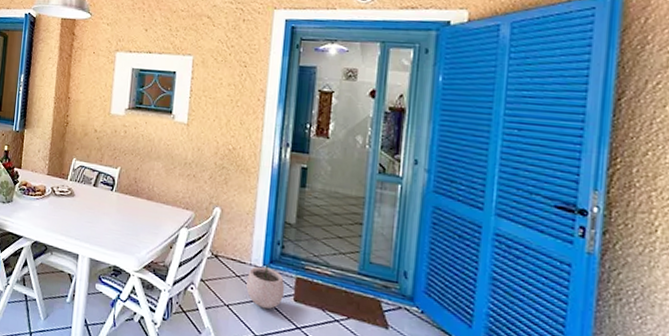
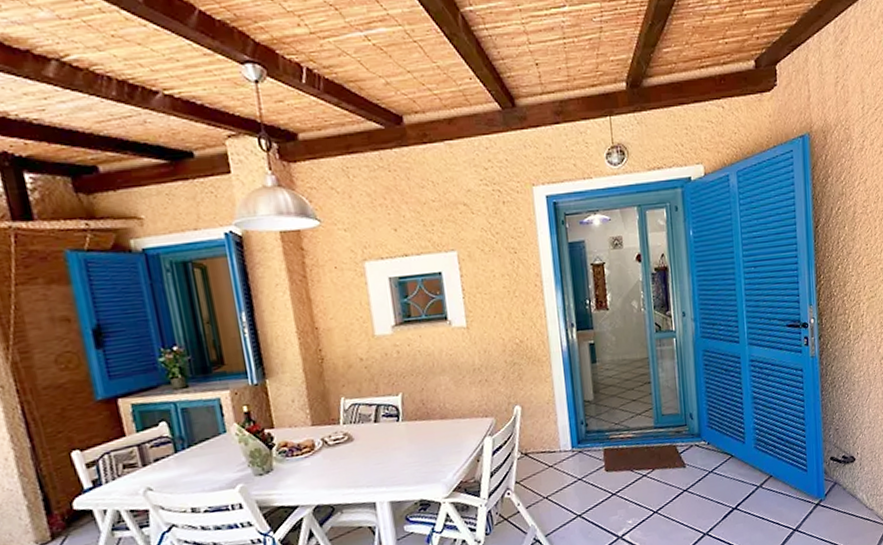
plant pot: present [246,261,285,309] -> none [559,443,597,489]

